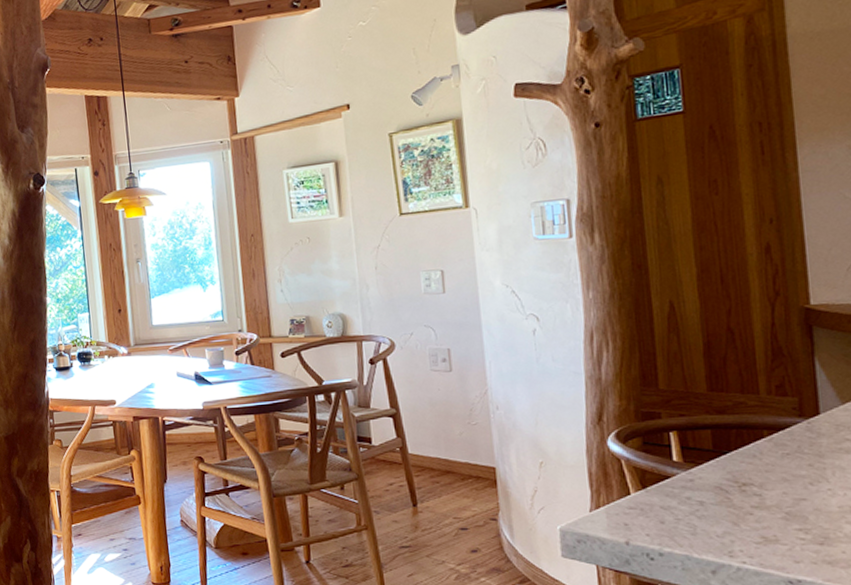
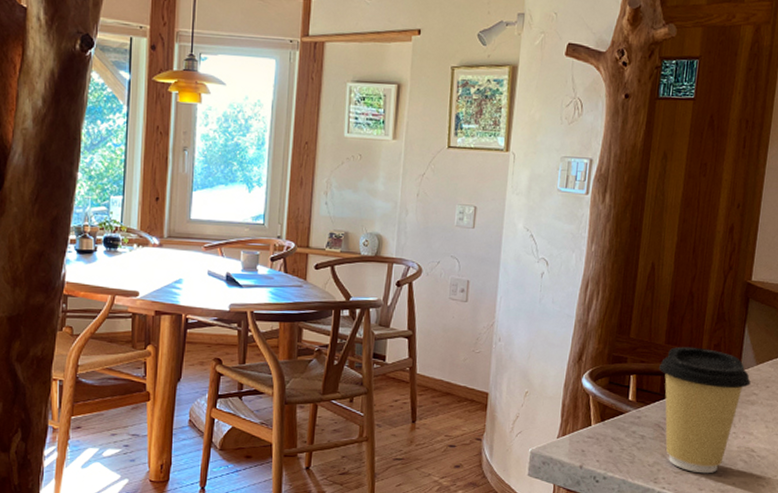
coffee cup: none [706,391,839,542] -> present [659,346,751,474]

